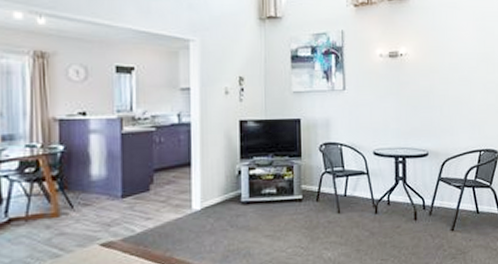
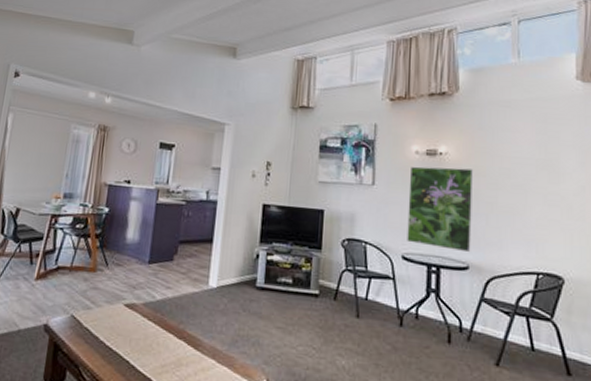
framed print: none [375,67,430,141] -> present [407,166,474,253]

